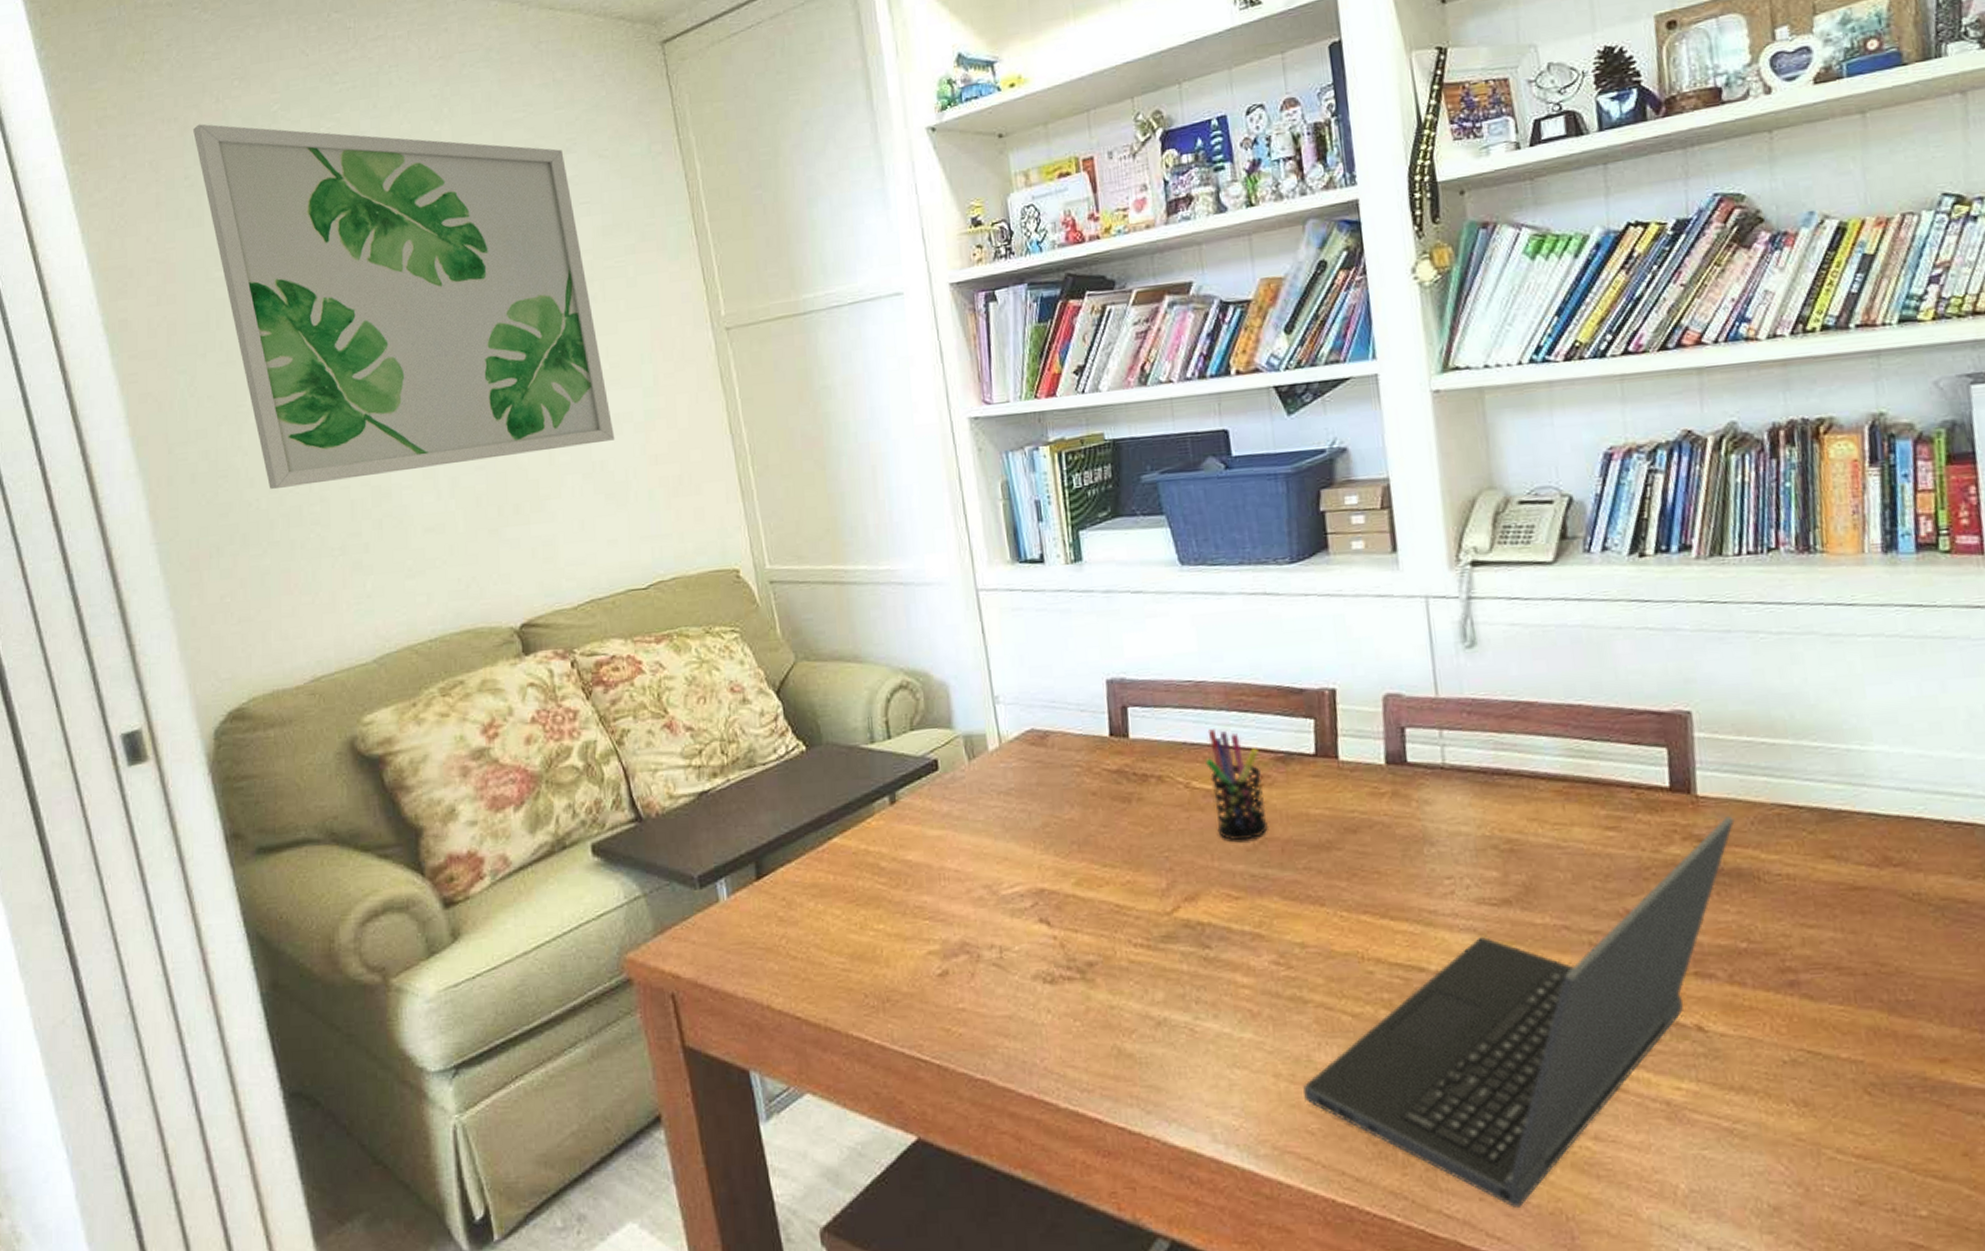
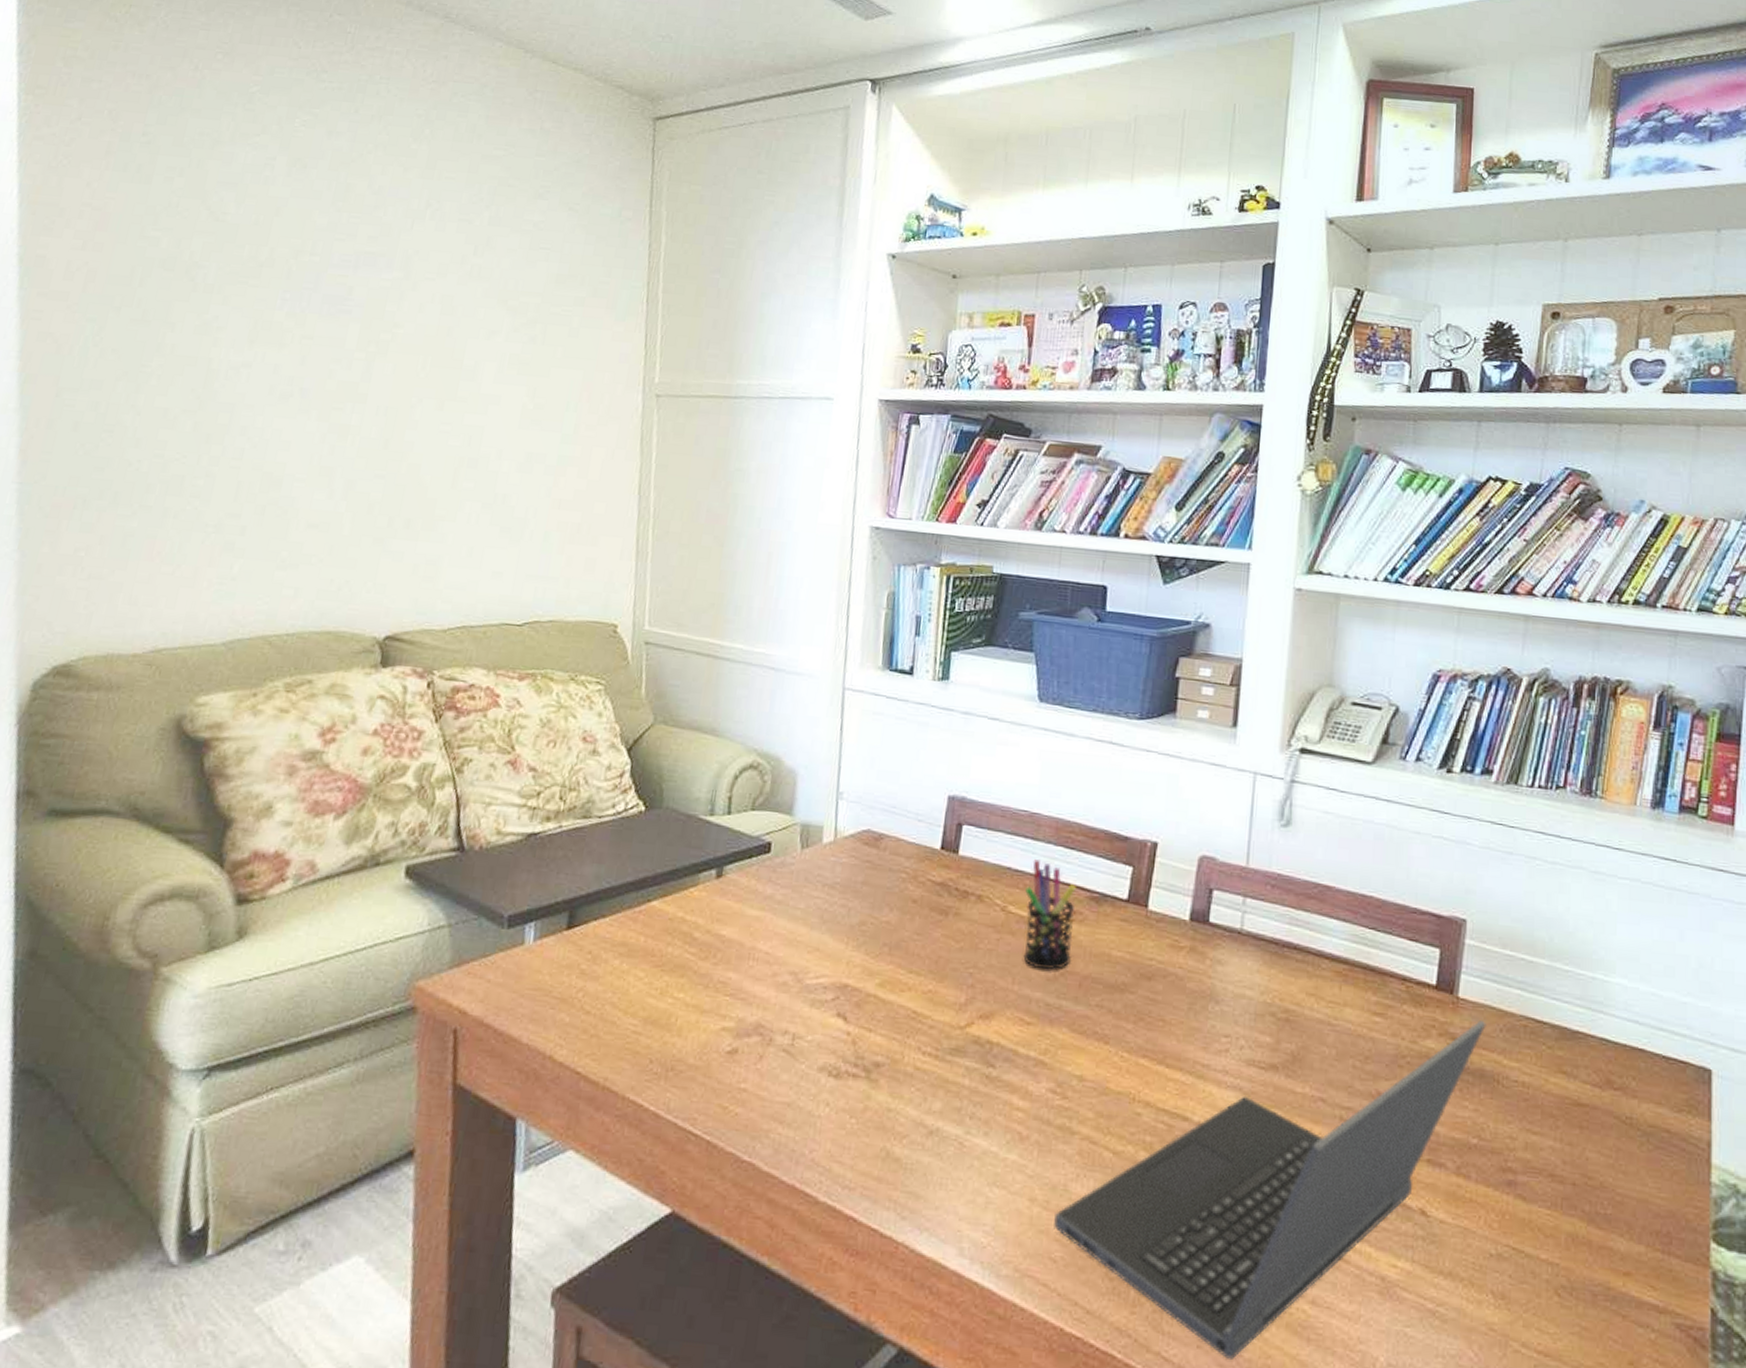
wall art: present [193,124,615,489] -> none [154,86,535,477]

